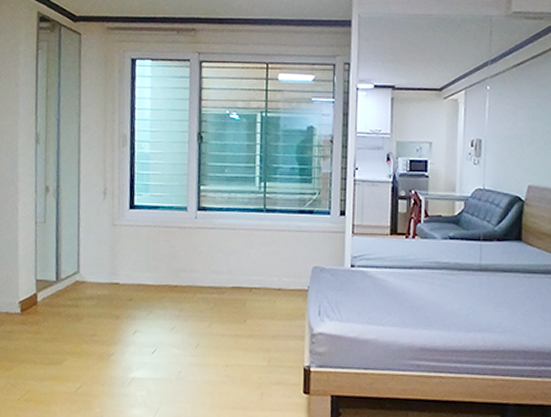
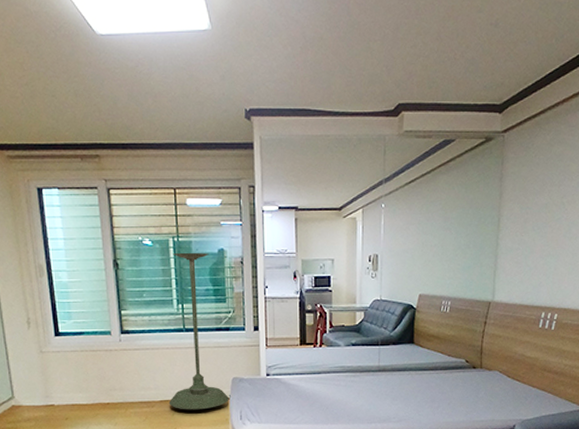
plant stand: none [241,128,308,301] -> present [168,252,230,410]

